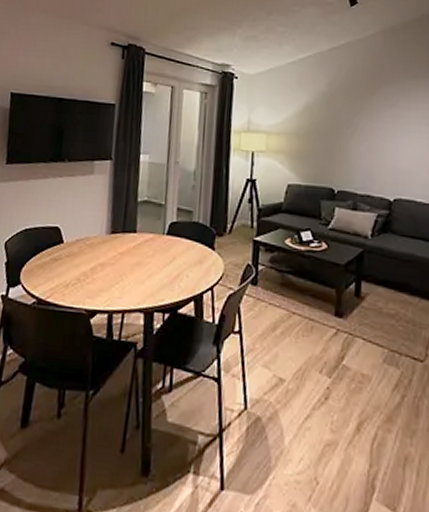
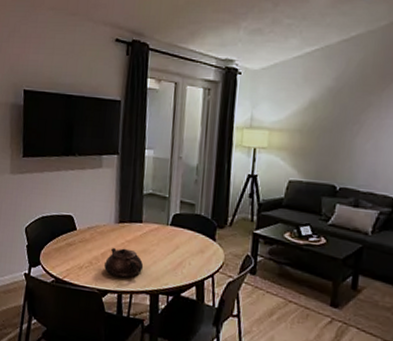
teapot: none [93,261,138,295] -> present [104,248,144,278]

